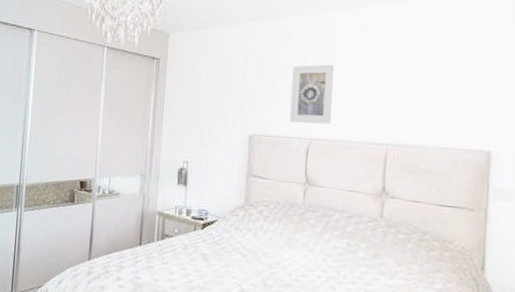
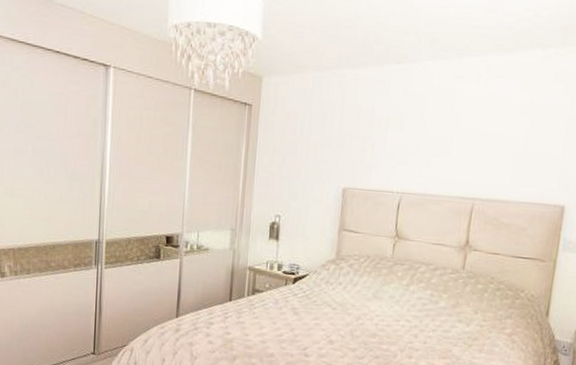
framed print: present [289,64,335,125] -> none [383,116,430,179]

